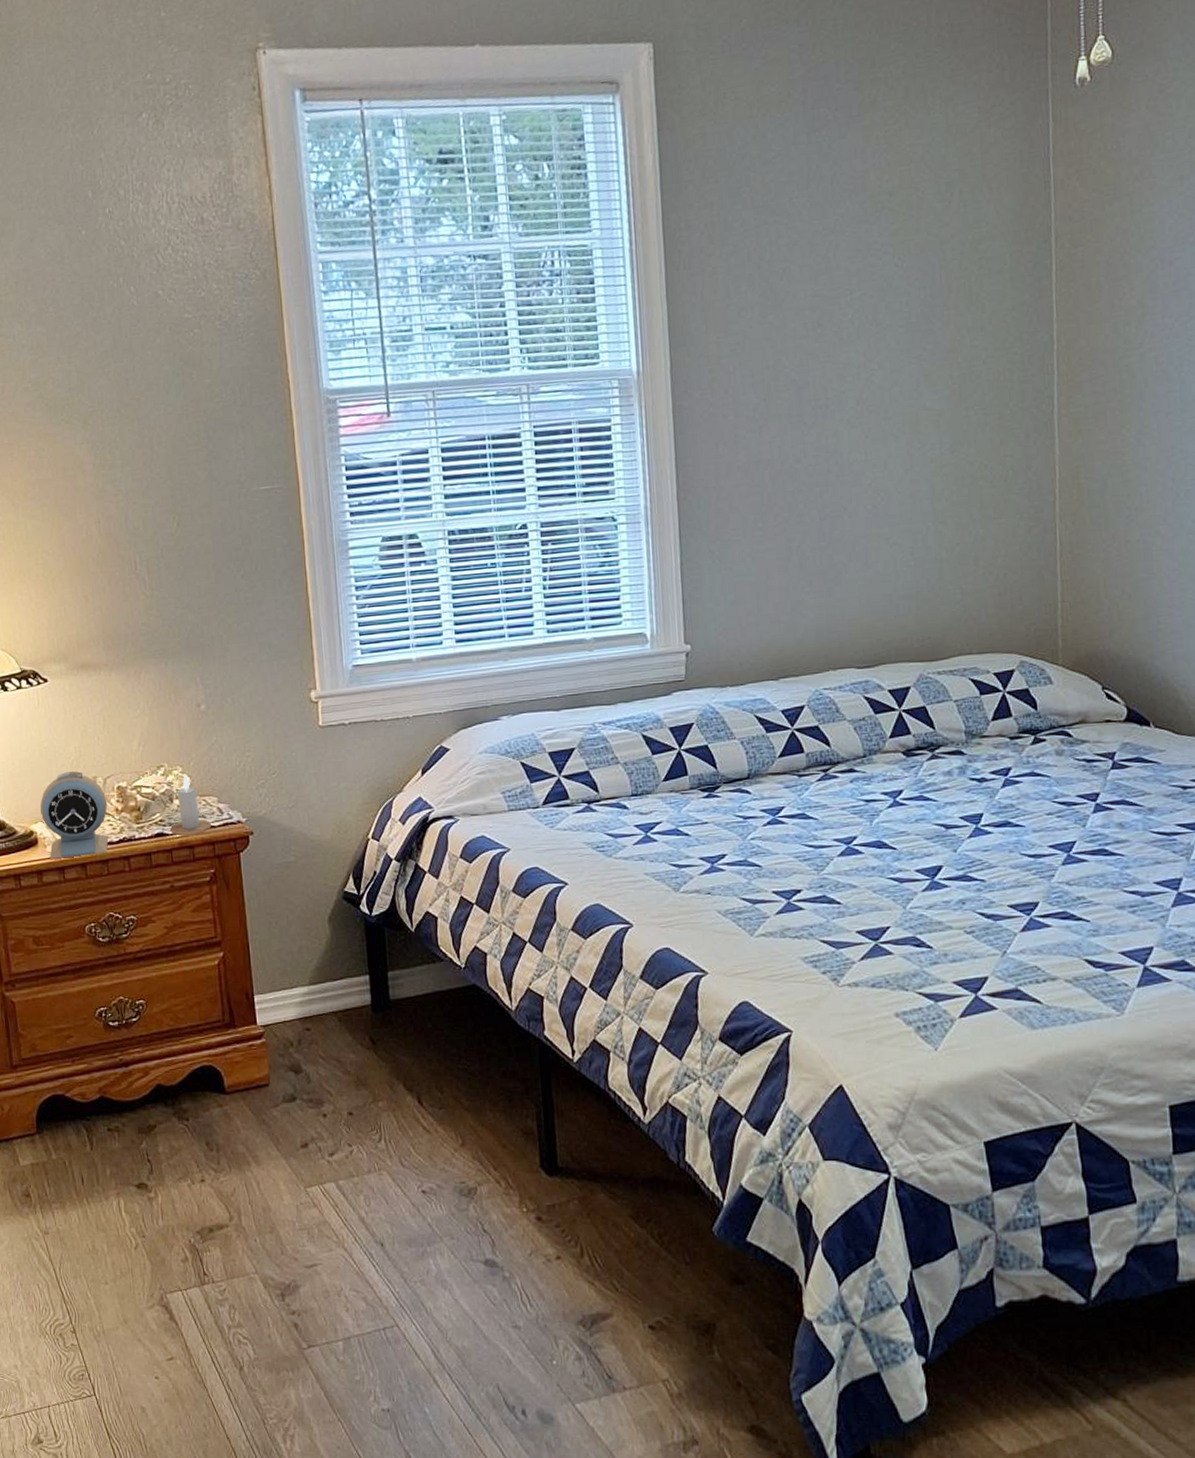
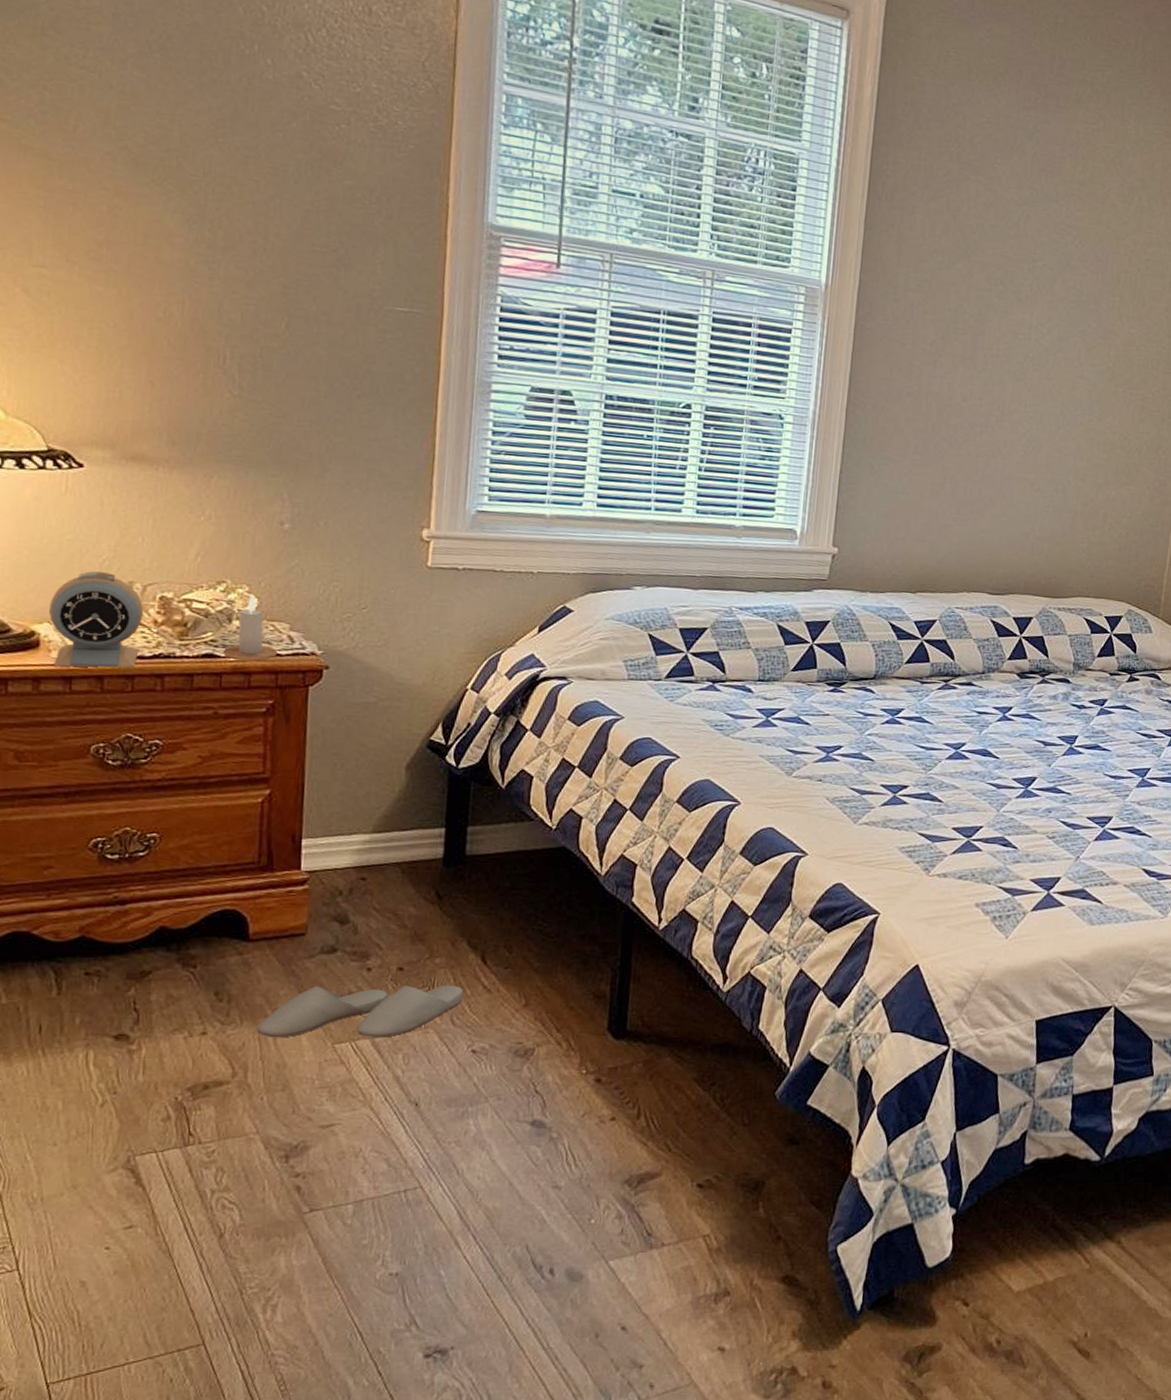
slippers: none [242,1127,407,1183] -> present [256,984,464,1038]

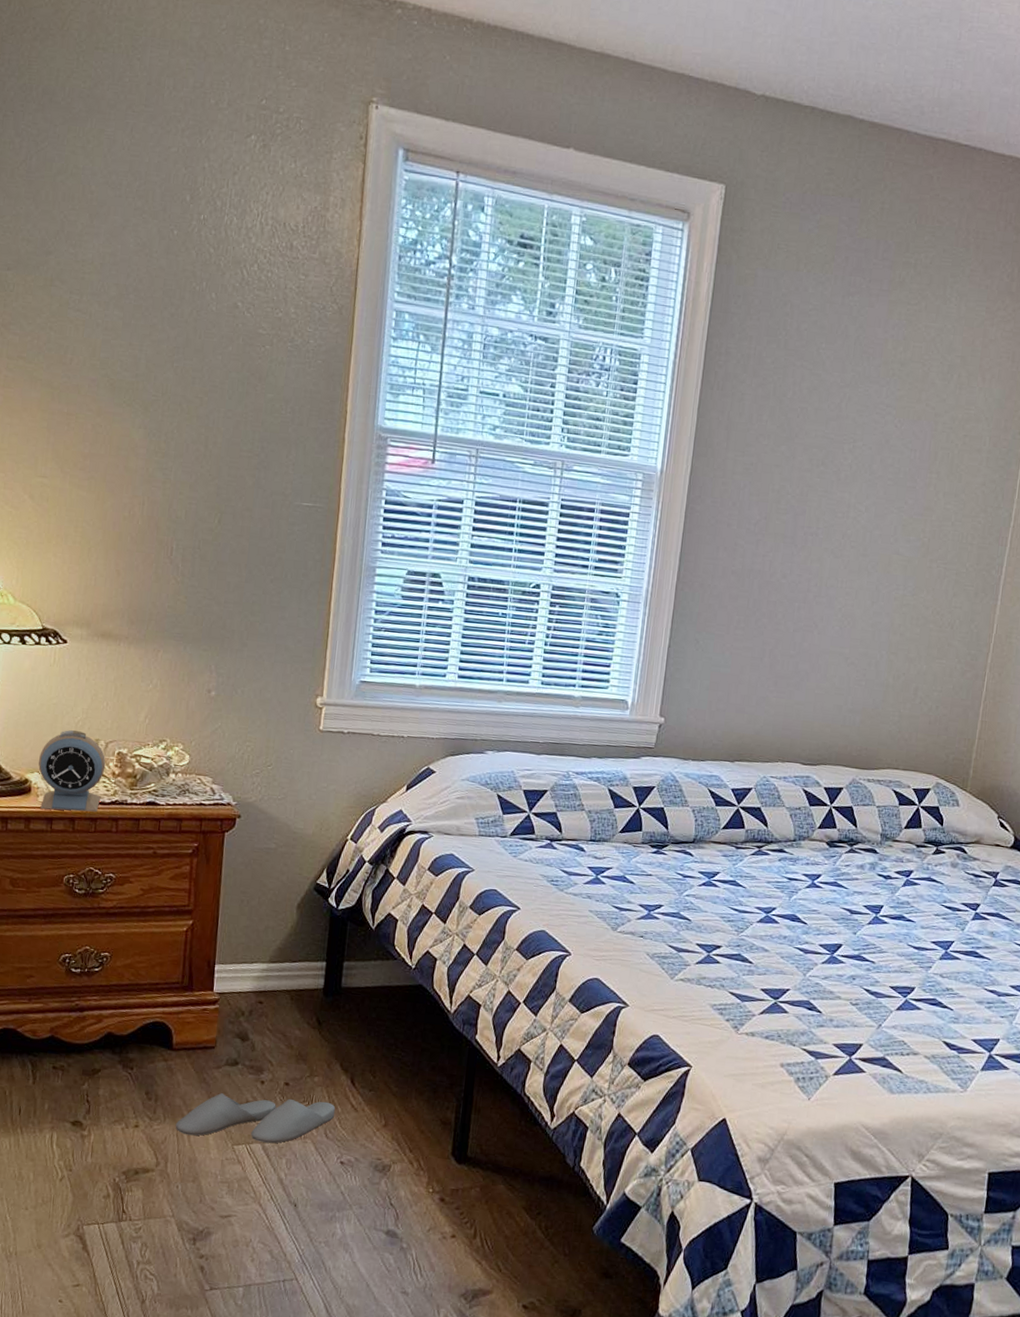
candle: present [223,594,277,662] -> none [162,751,202,810]

